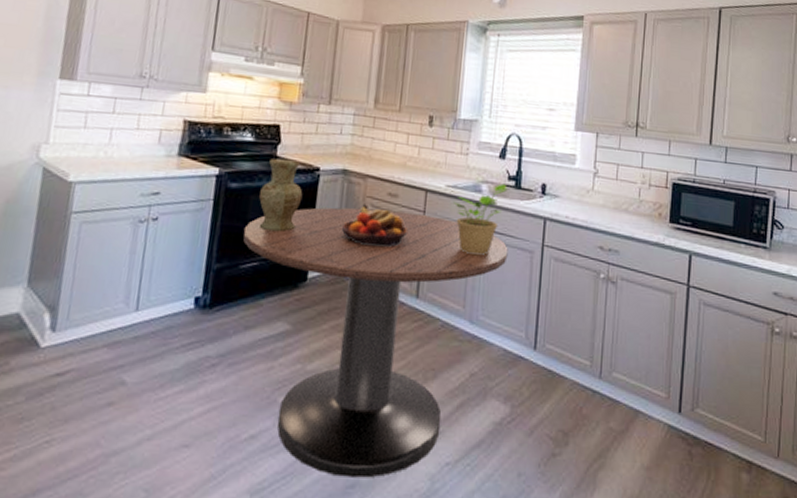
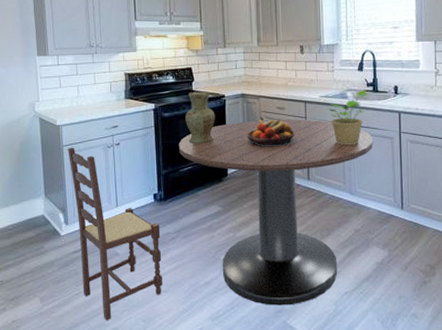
dining chair: none [58,215,197,488] -> present [68,147,163,321]

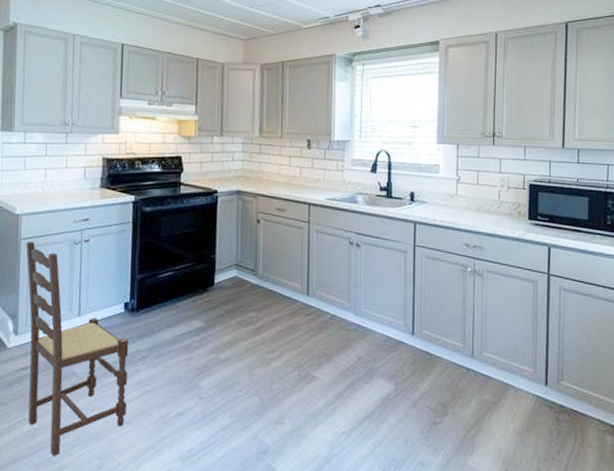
dining table: present [178,119,374,306] -> none [159,222,384,446]
vase: present [185,91,216,144] -> none [169,184,205,246]
fruit bowl: present [246,119,296,147] -> none [239,221,296,255]
potted plant: present [327,89,368,146] -> none [333,194,381,258]

